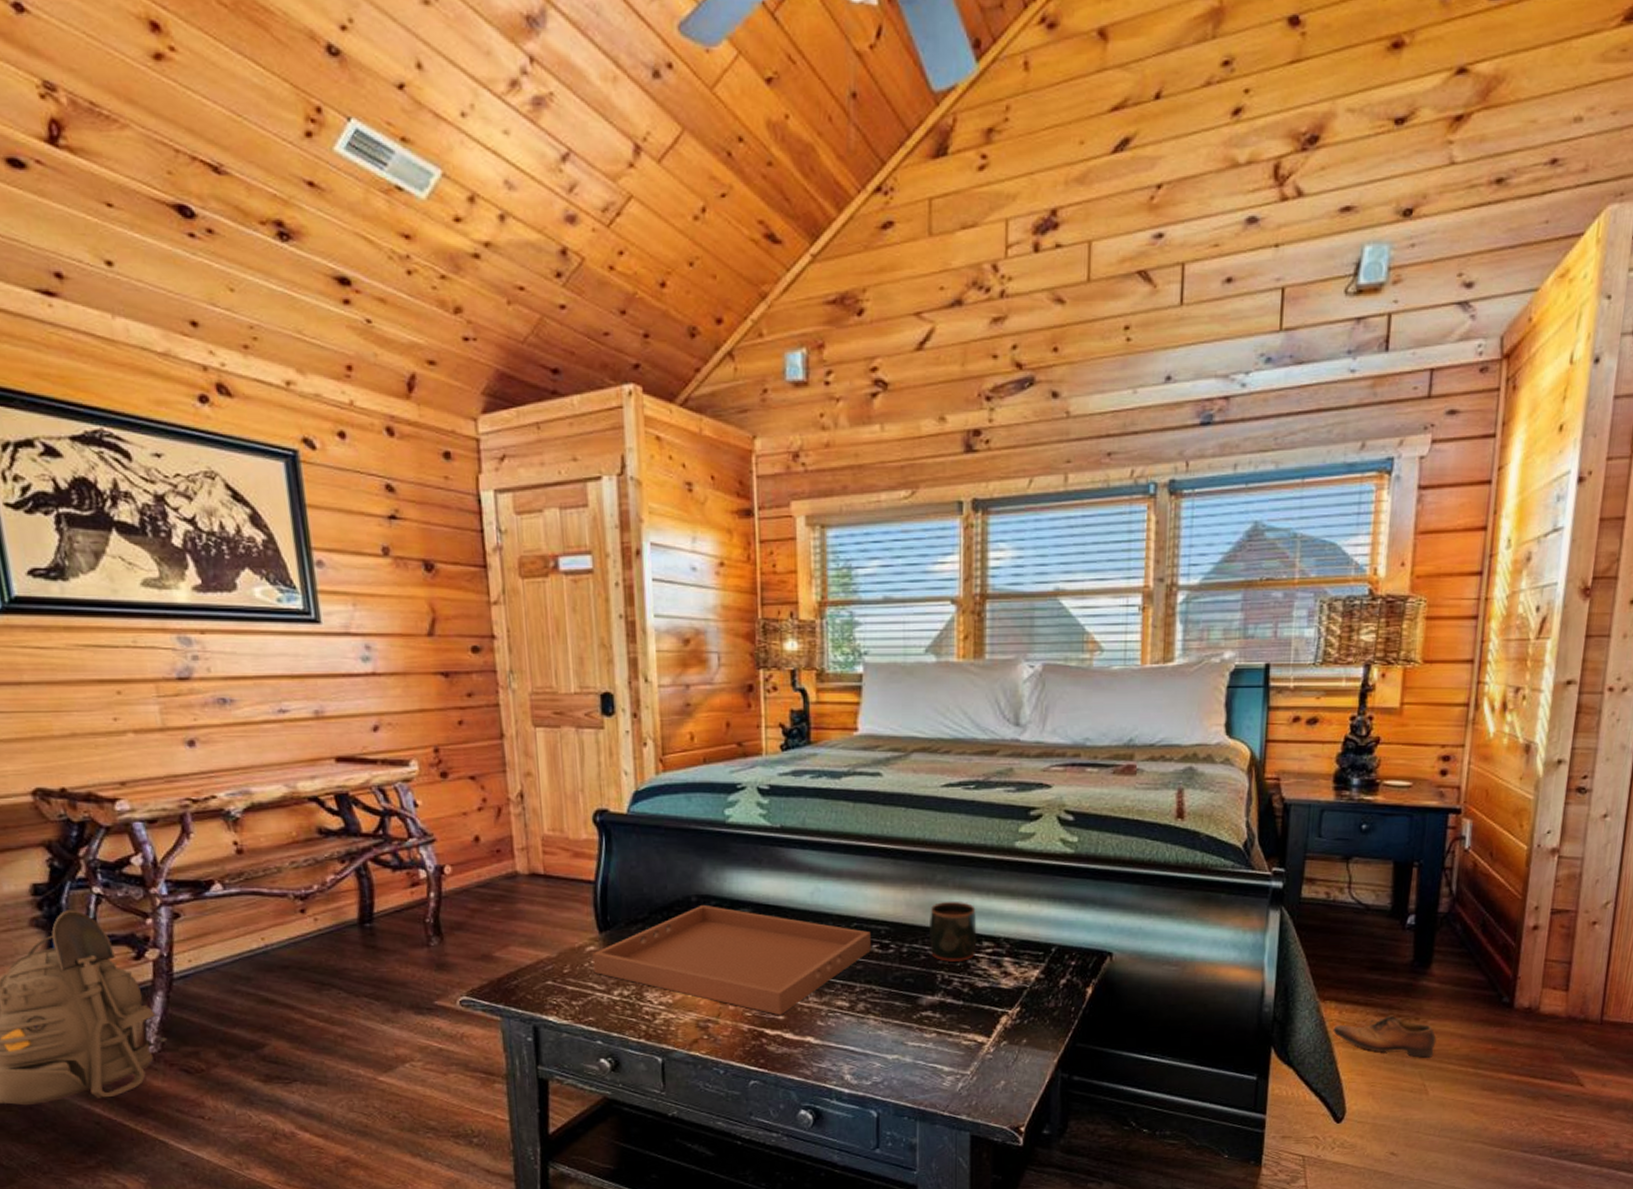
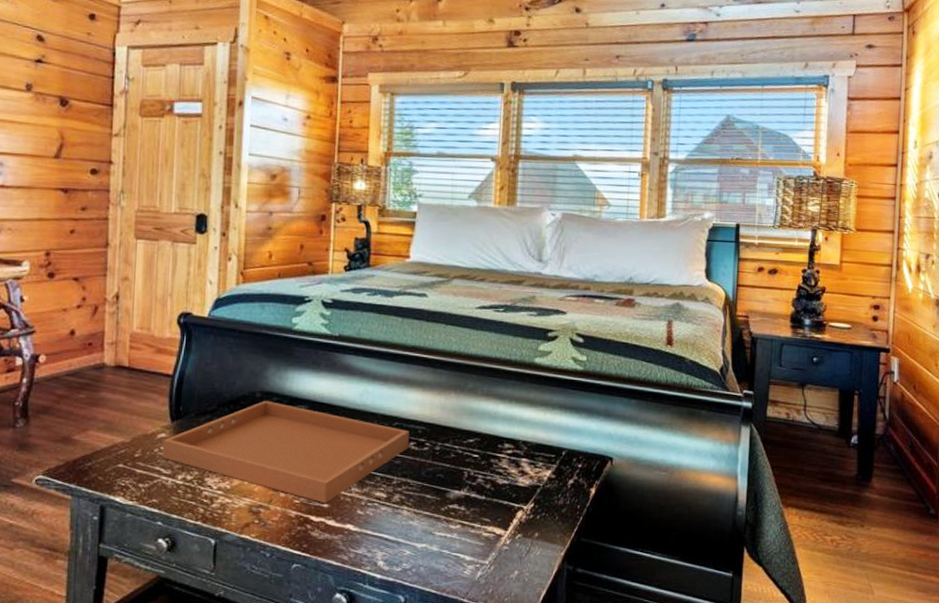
mug: present [930,901,977,963] -> none [459,406,501,462]
shoe: present [1333,1015,1437,1058] -> none [794,521,879,561]

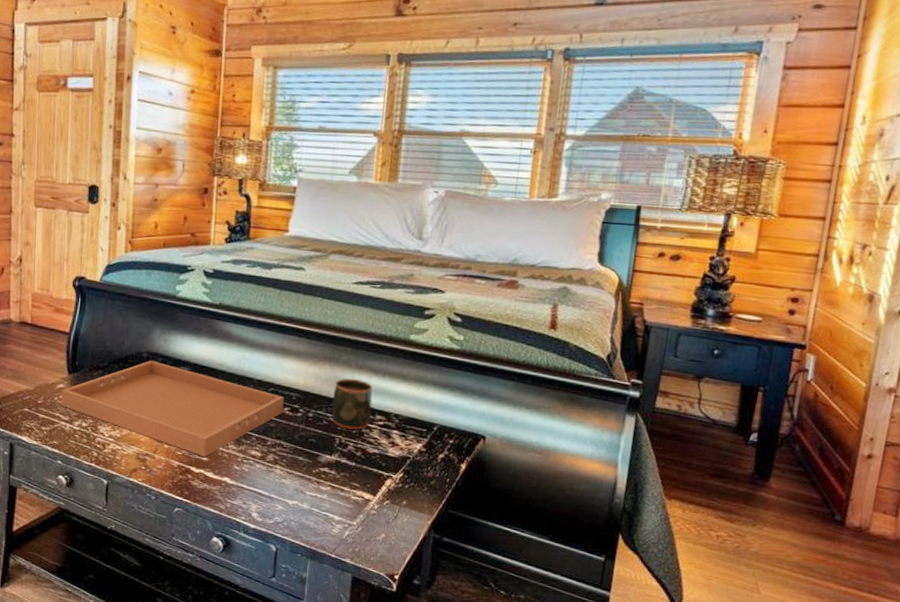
mug: none [459,406,501,462] -> present [332,378,373,430]

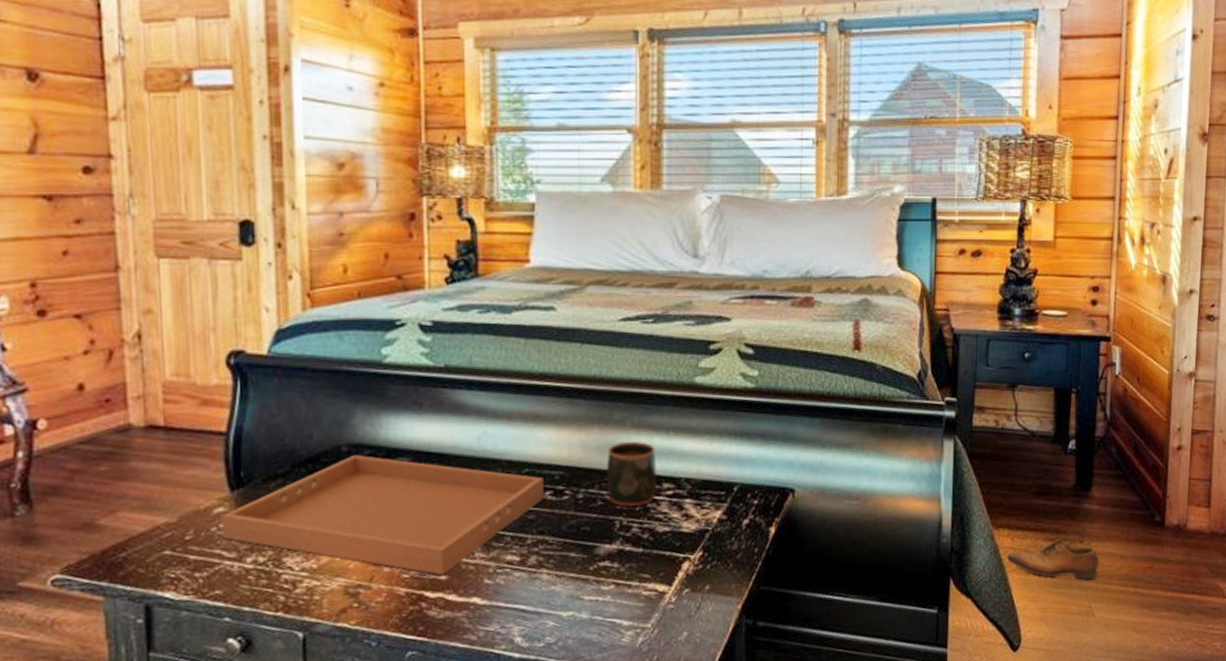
shoe: none [676,518,771,561] -> present [1006,539,1100,580]

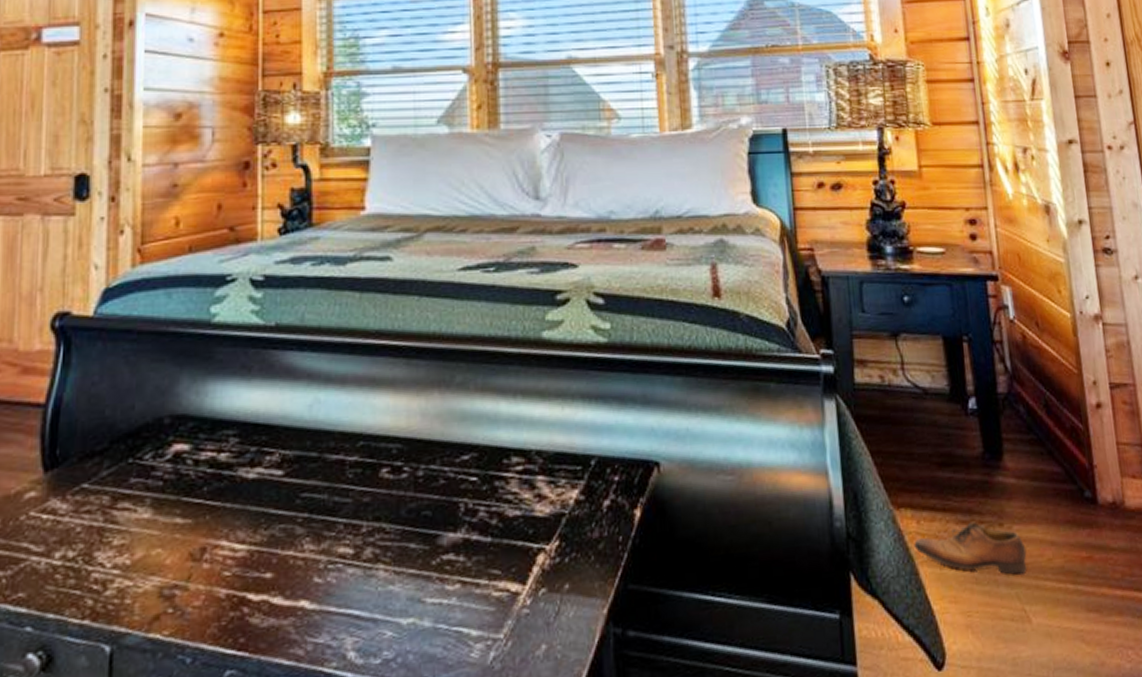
tray: present [221,454,544,575] -> none [31,427,380,572]
mug: present [607,441,657,507] -> none [449,407,505,486]

